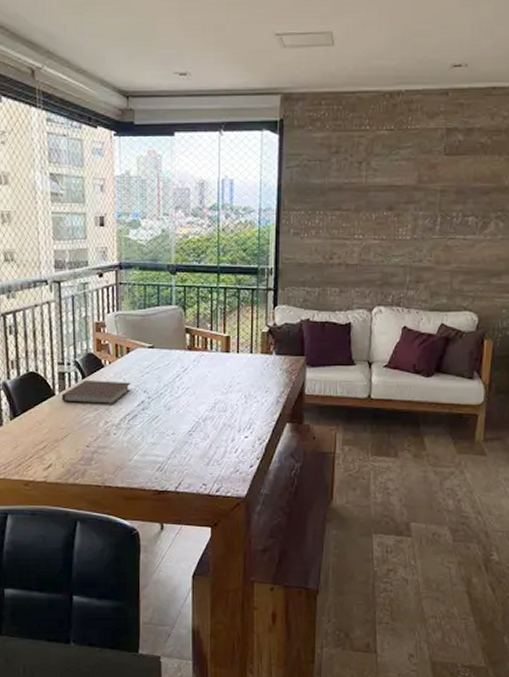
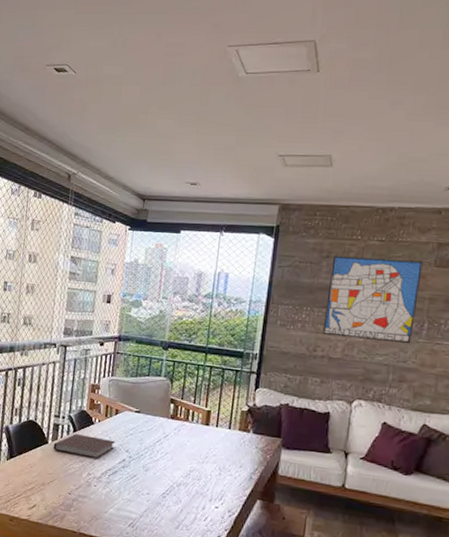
wall art: none [337,150,433,241] -> present [322,255,423,343]

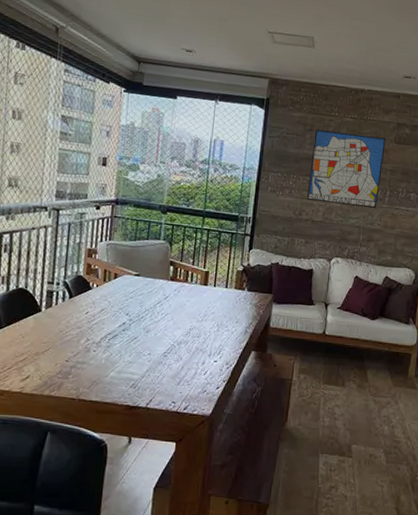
notebook: present [53,434,116,459] -> none [47,300,115,324]

